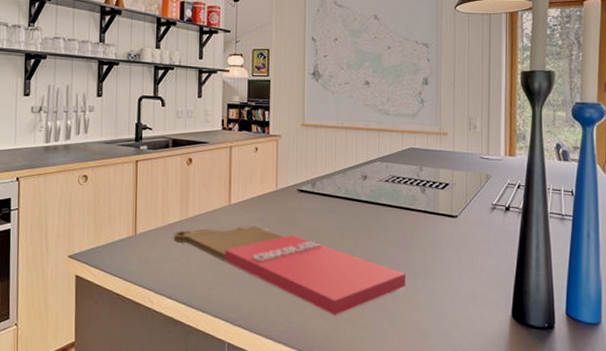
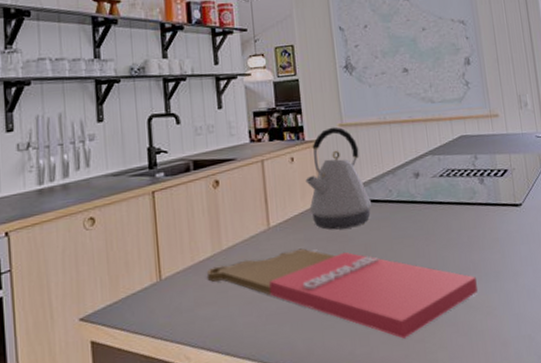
kettle: none [266,125,321,215] -> present [305,127,371,230]

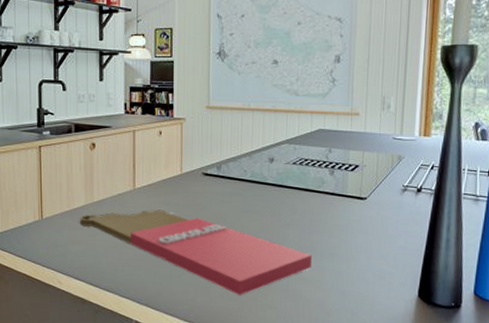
kettle: present [305,127,371,230] -> none [170,108,226,198]

